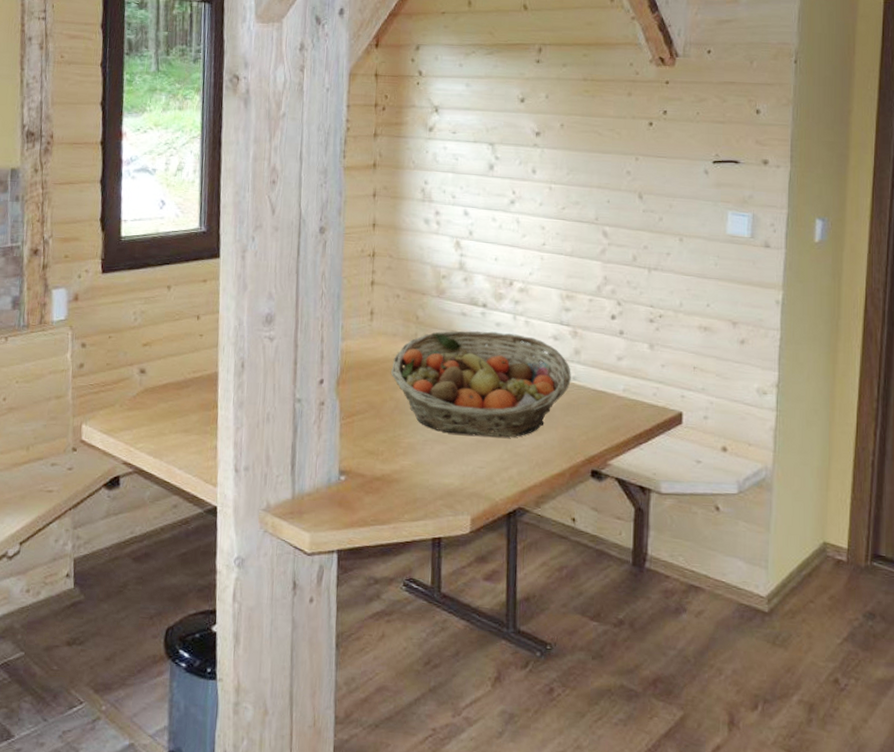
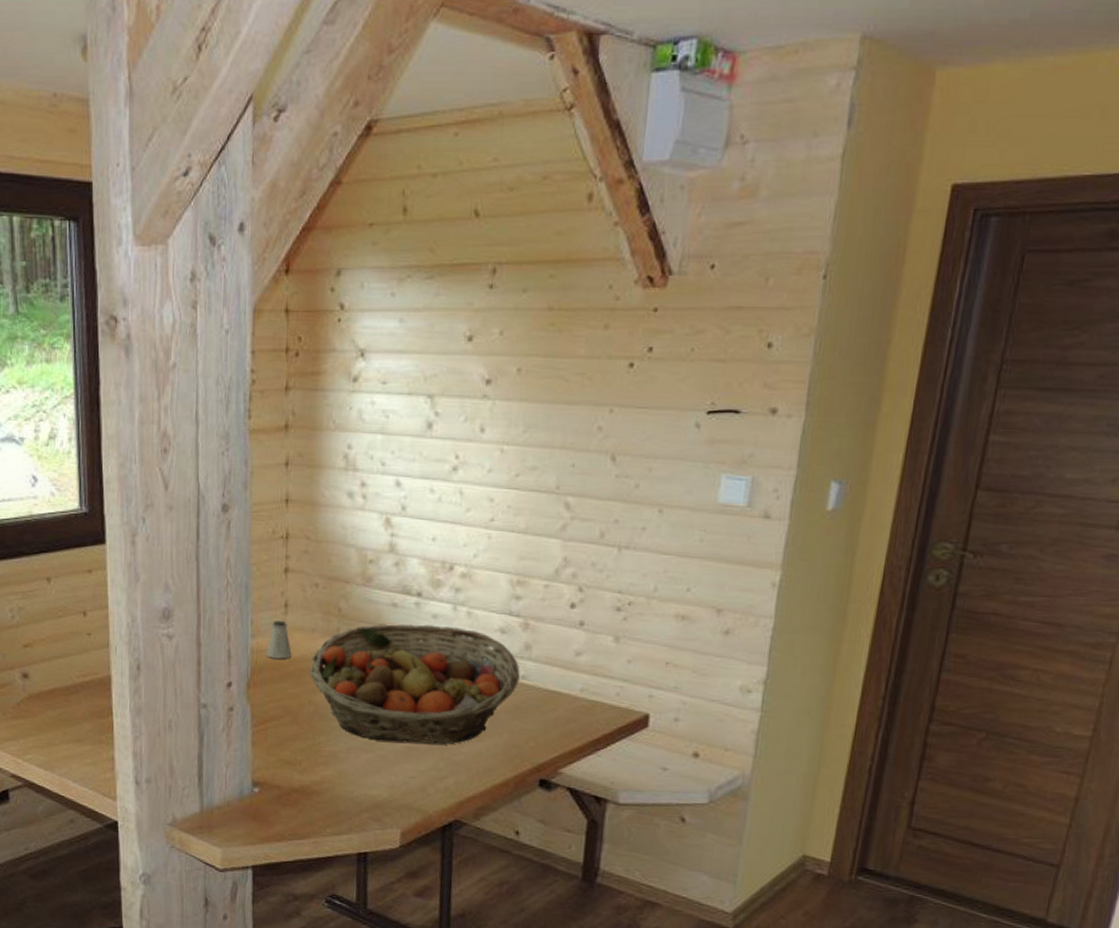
saltshaker: none [354,325,376,360] -> present [266,620,292,659]

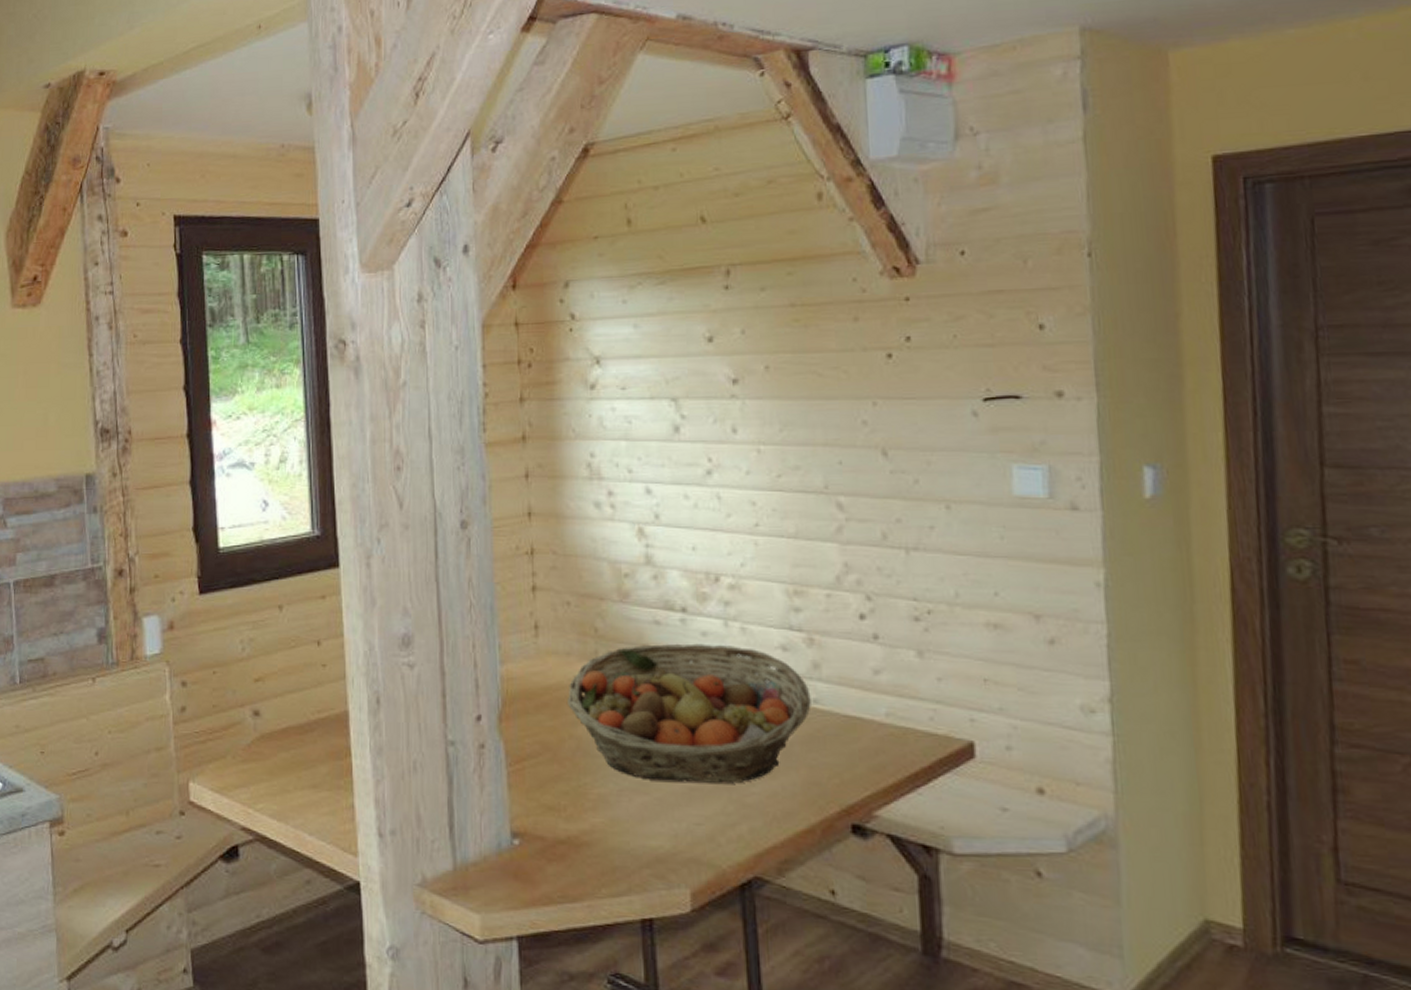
saltshaker: present [266,620,292,659] -> none [518,643,546,687]

